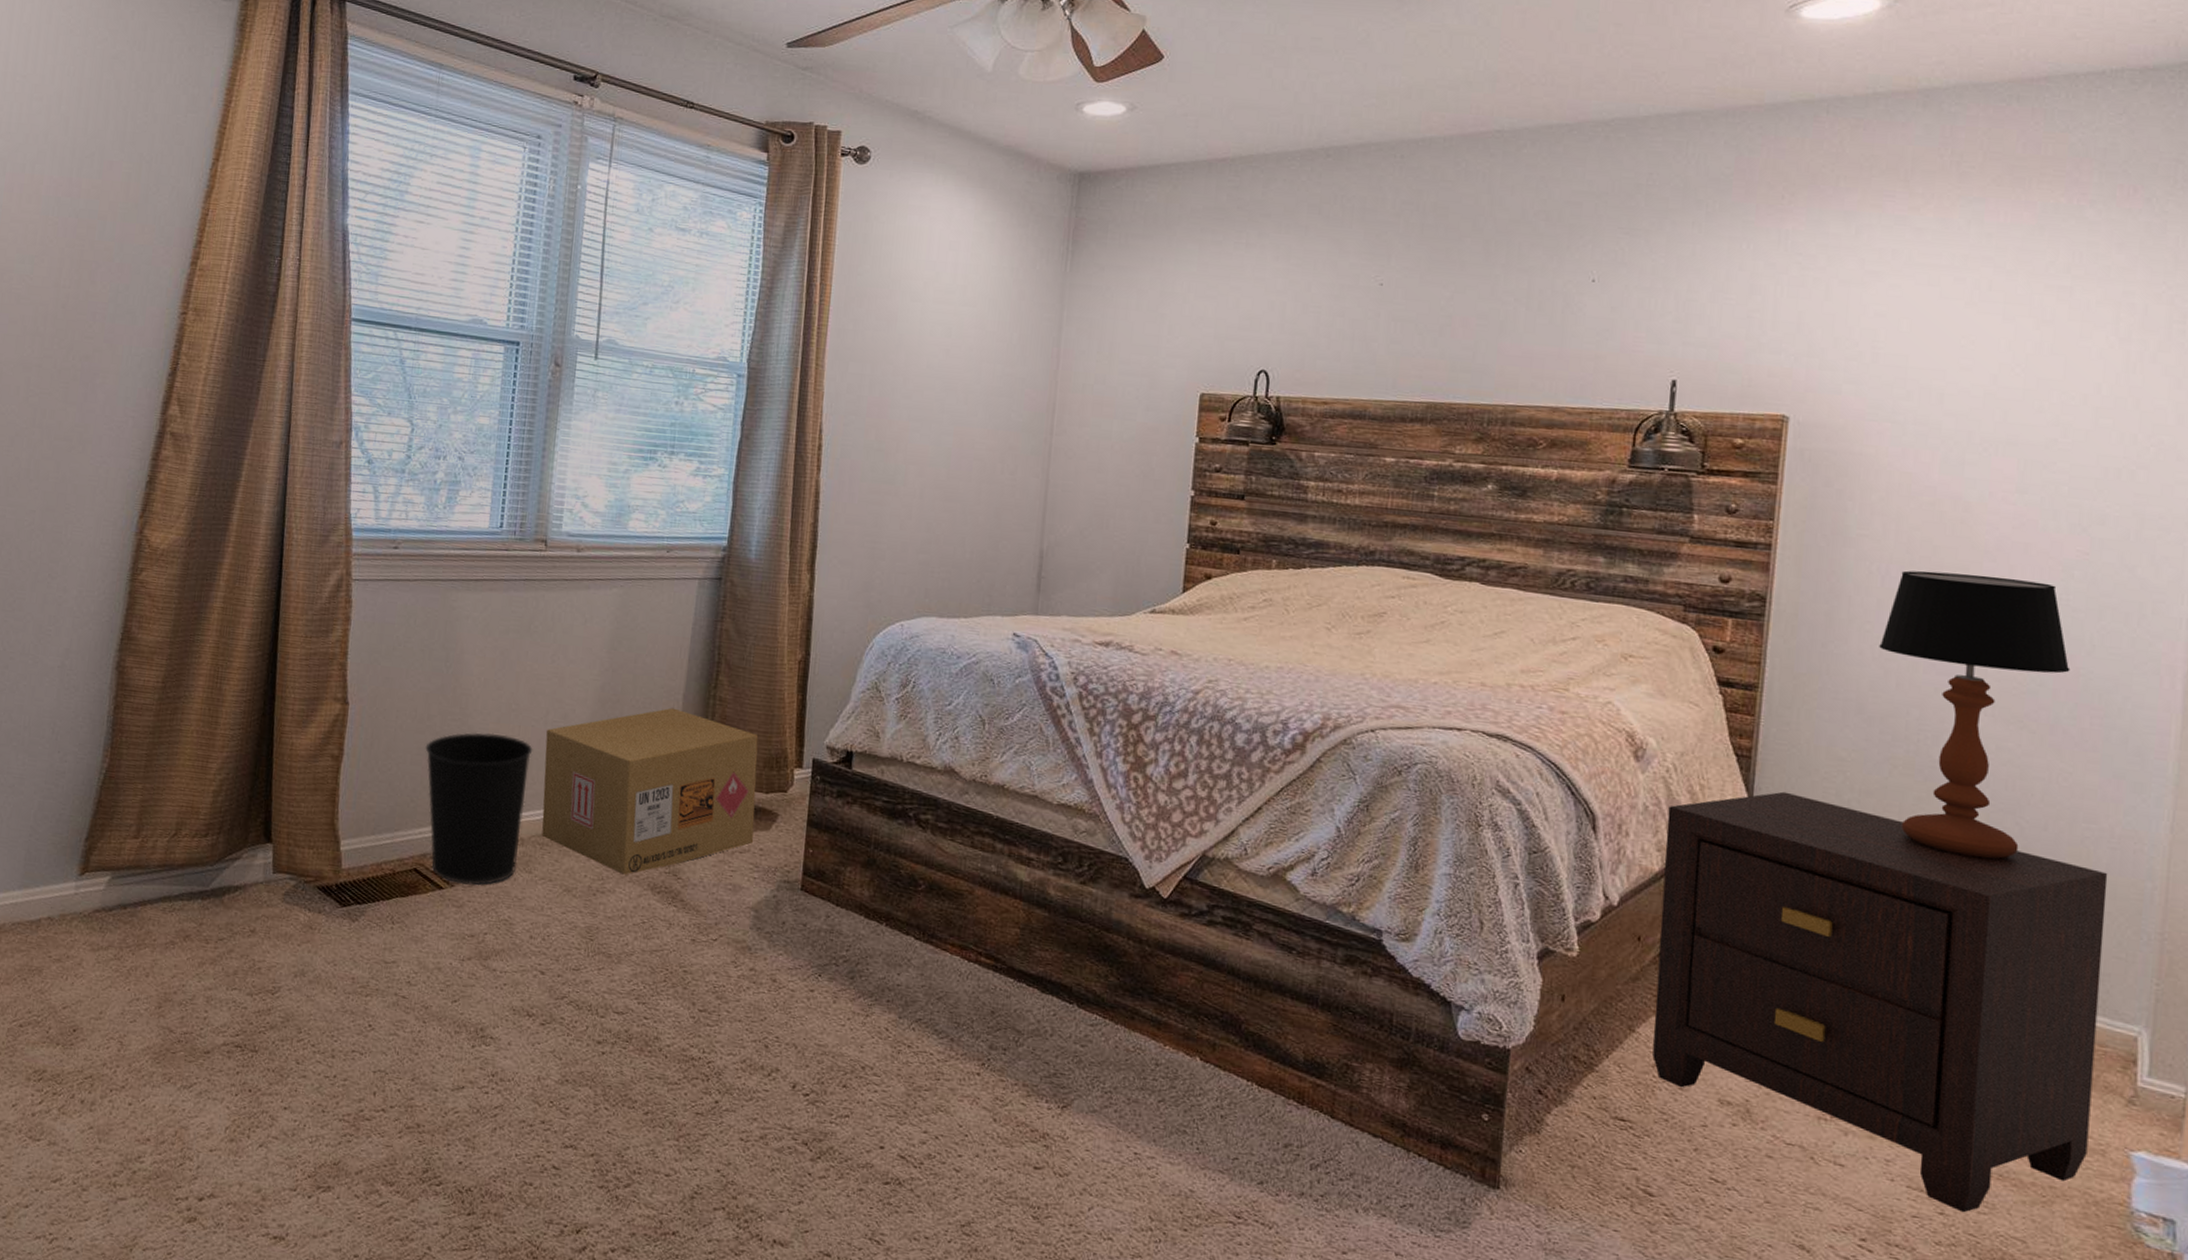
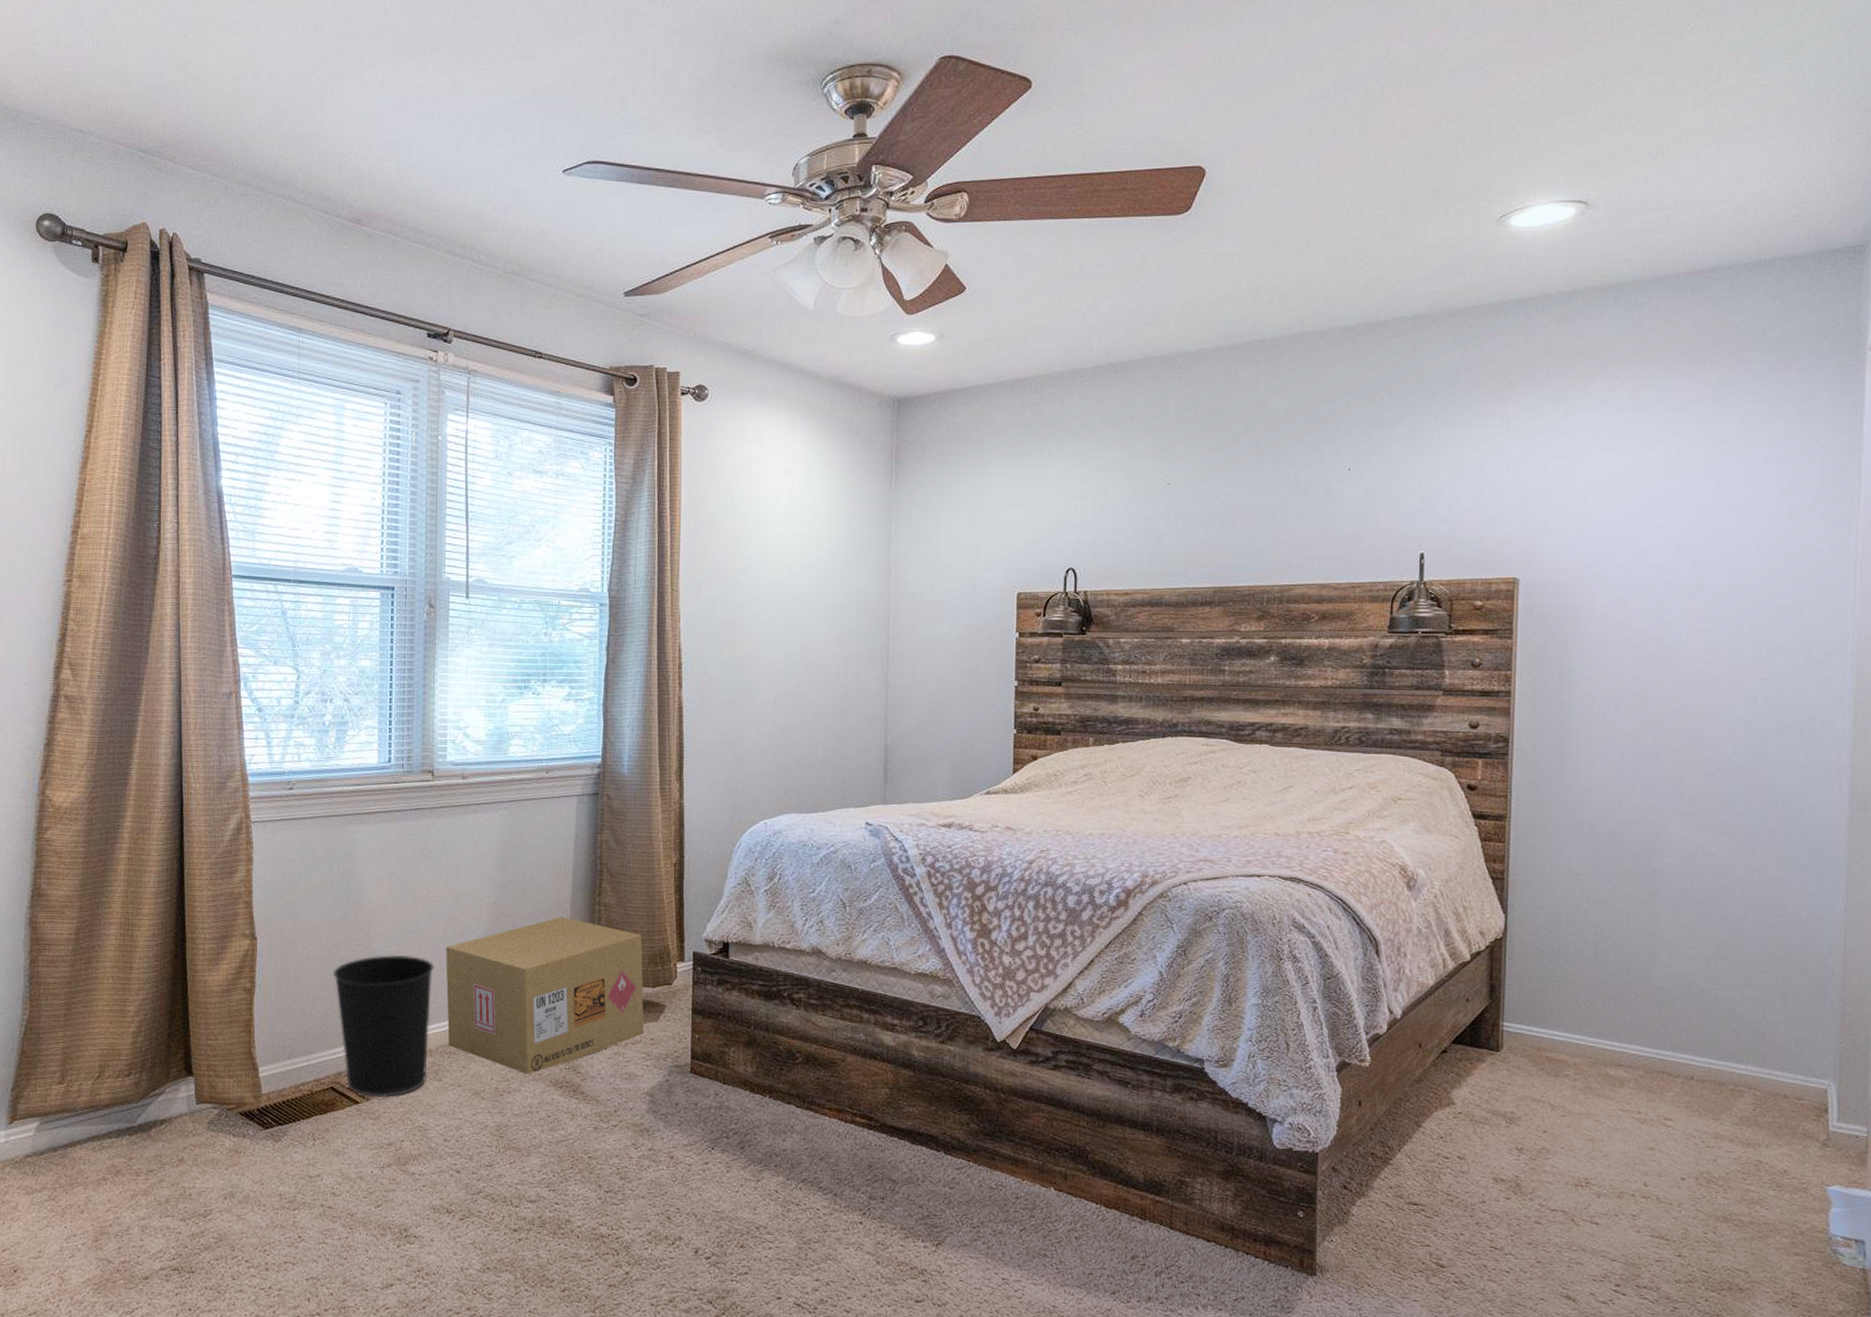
nightstand: present [1652,791,2108,1213] -> none [1436,906,1797,1253]
table lamp: present [1879,570,2071,860] -> none [1604,705,1759,949]

